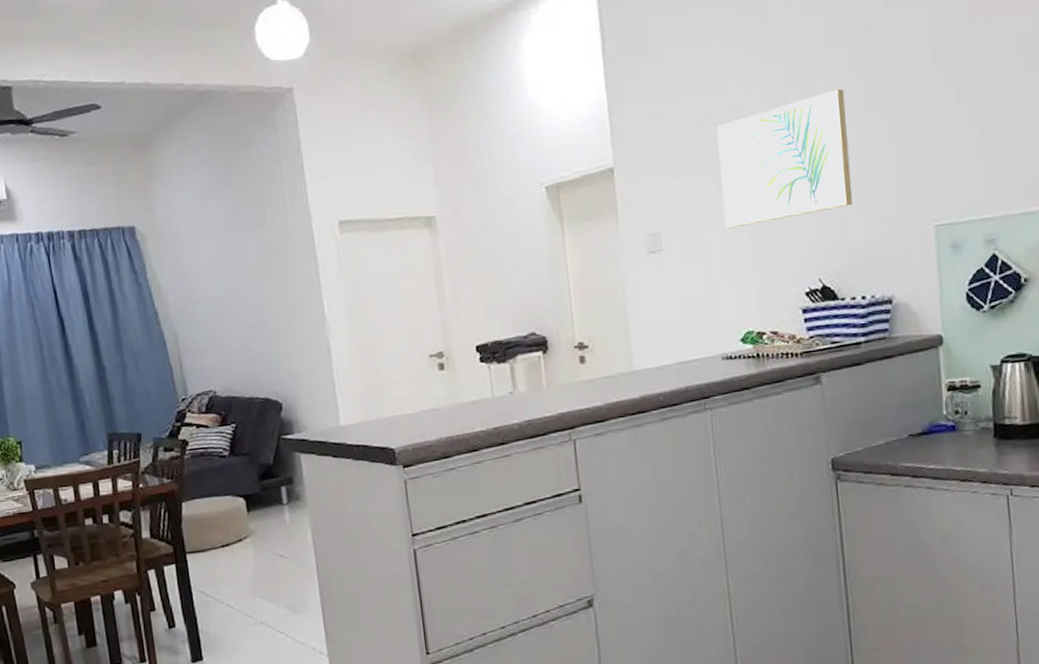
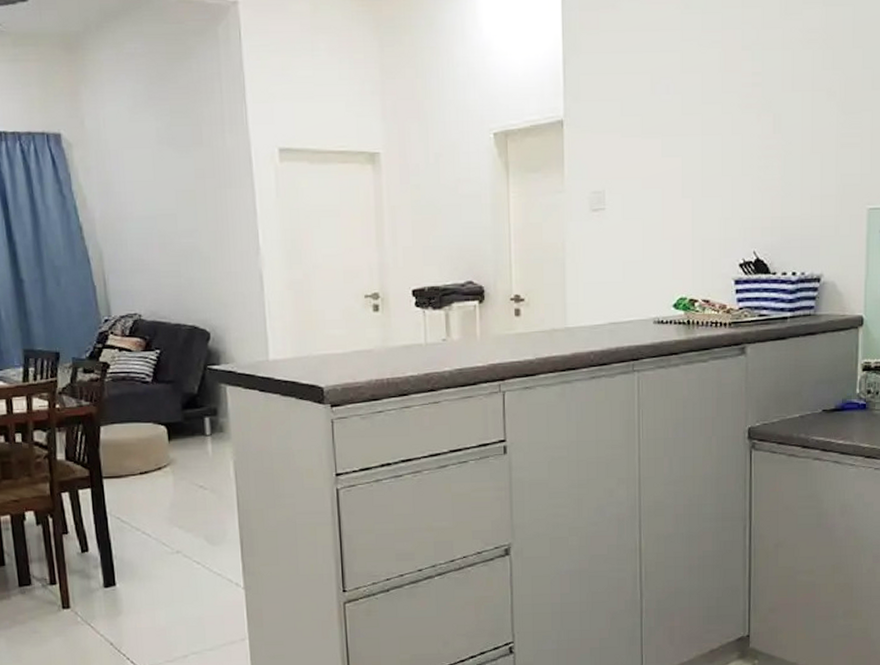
wall art: present [716,88,853,229] -> none [668,62,796,193]

